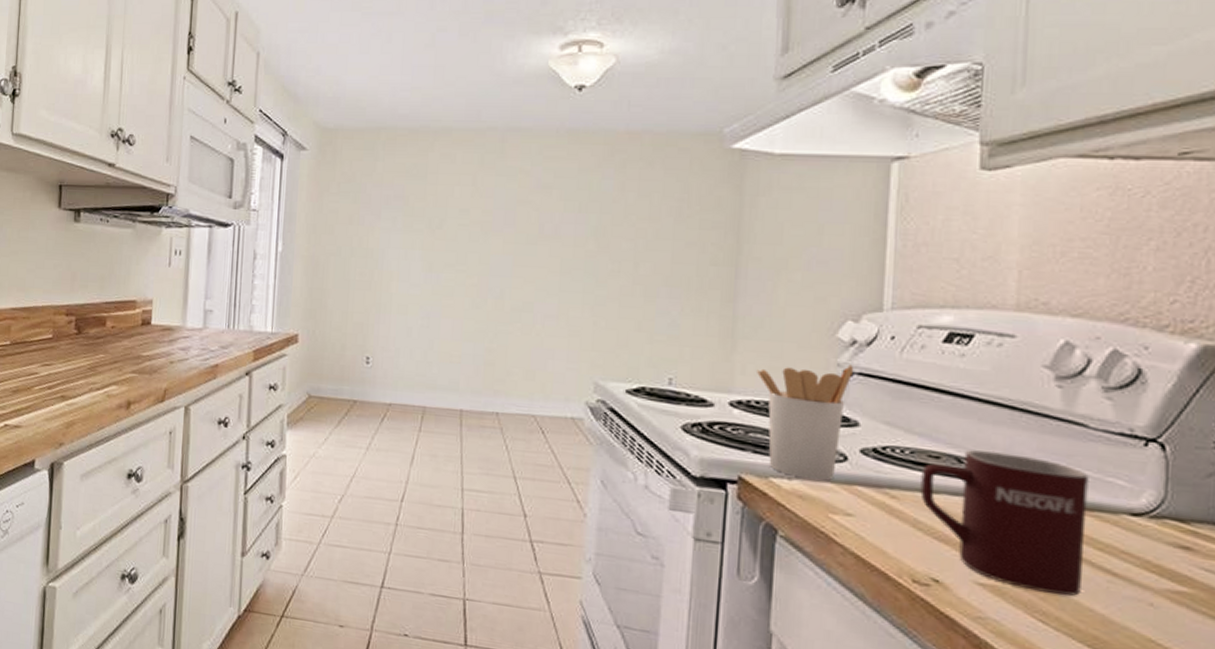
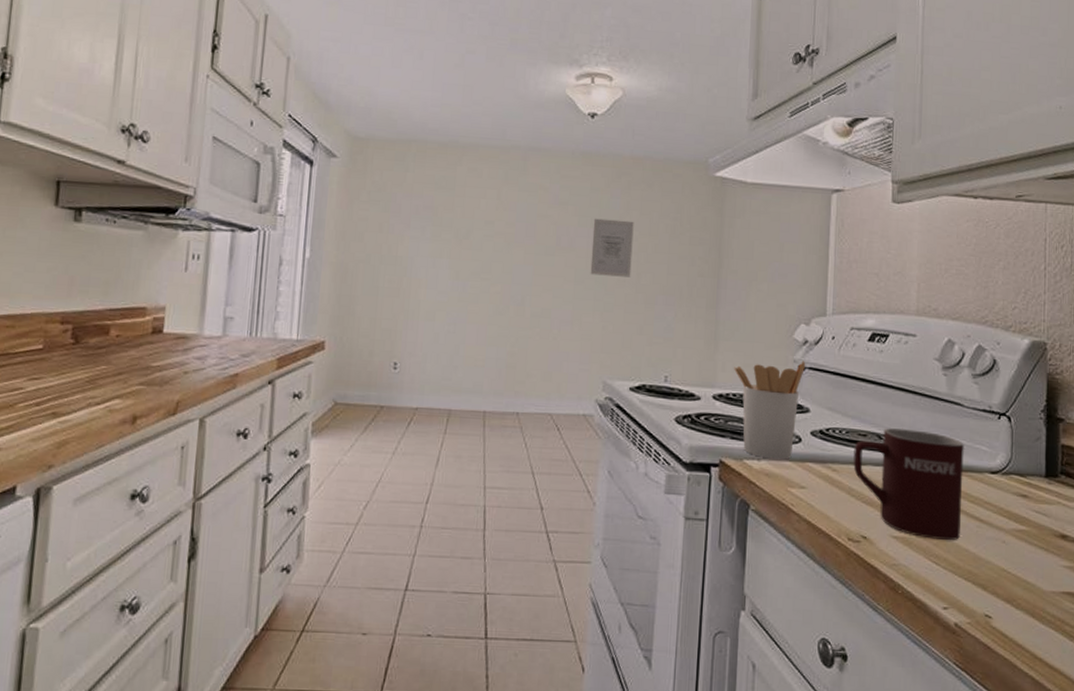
wall art: none [578,202,631,267] -> present [590,218,634,278]

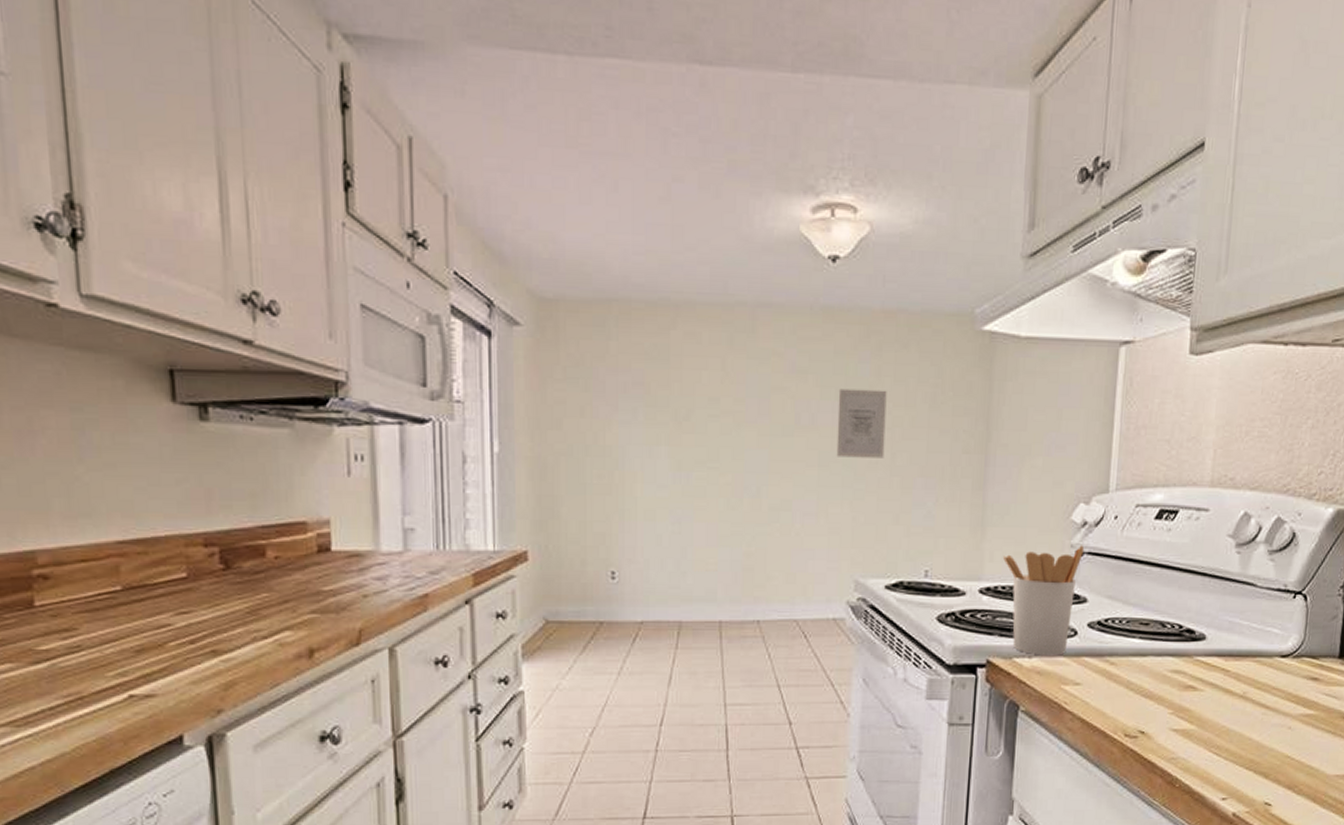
mug: present [853,428,964,541] -> none [1133,613,1255,731]

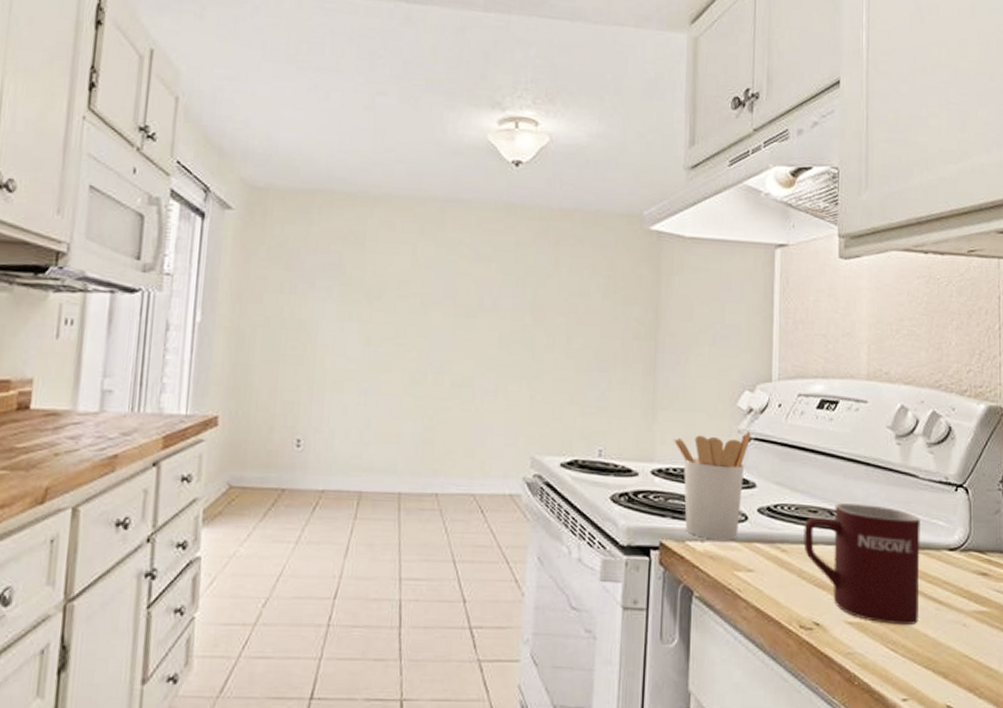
wall art: present [836,388,887,458] -> none [516,276,563,341]
mug: none [1133,613,1255,731] -> present [803,502,920,626]

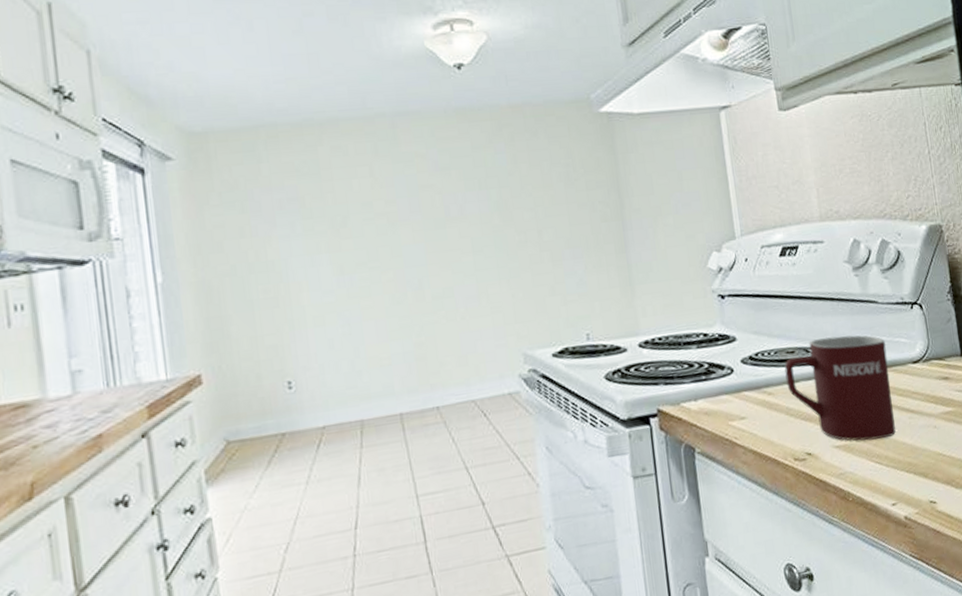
utensil holder: present [674,431,751,540] -> none [655,289,727,397]

